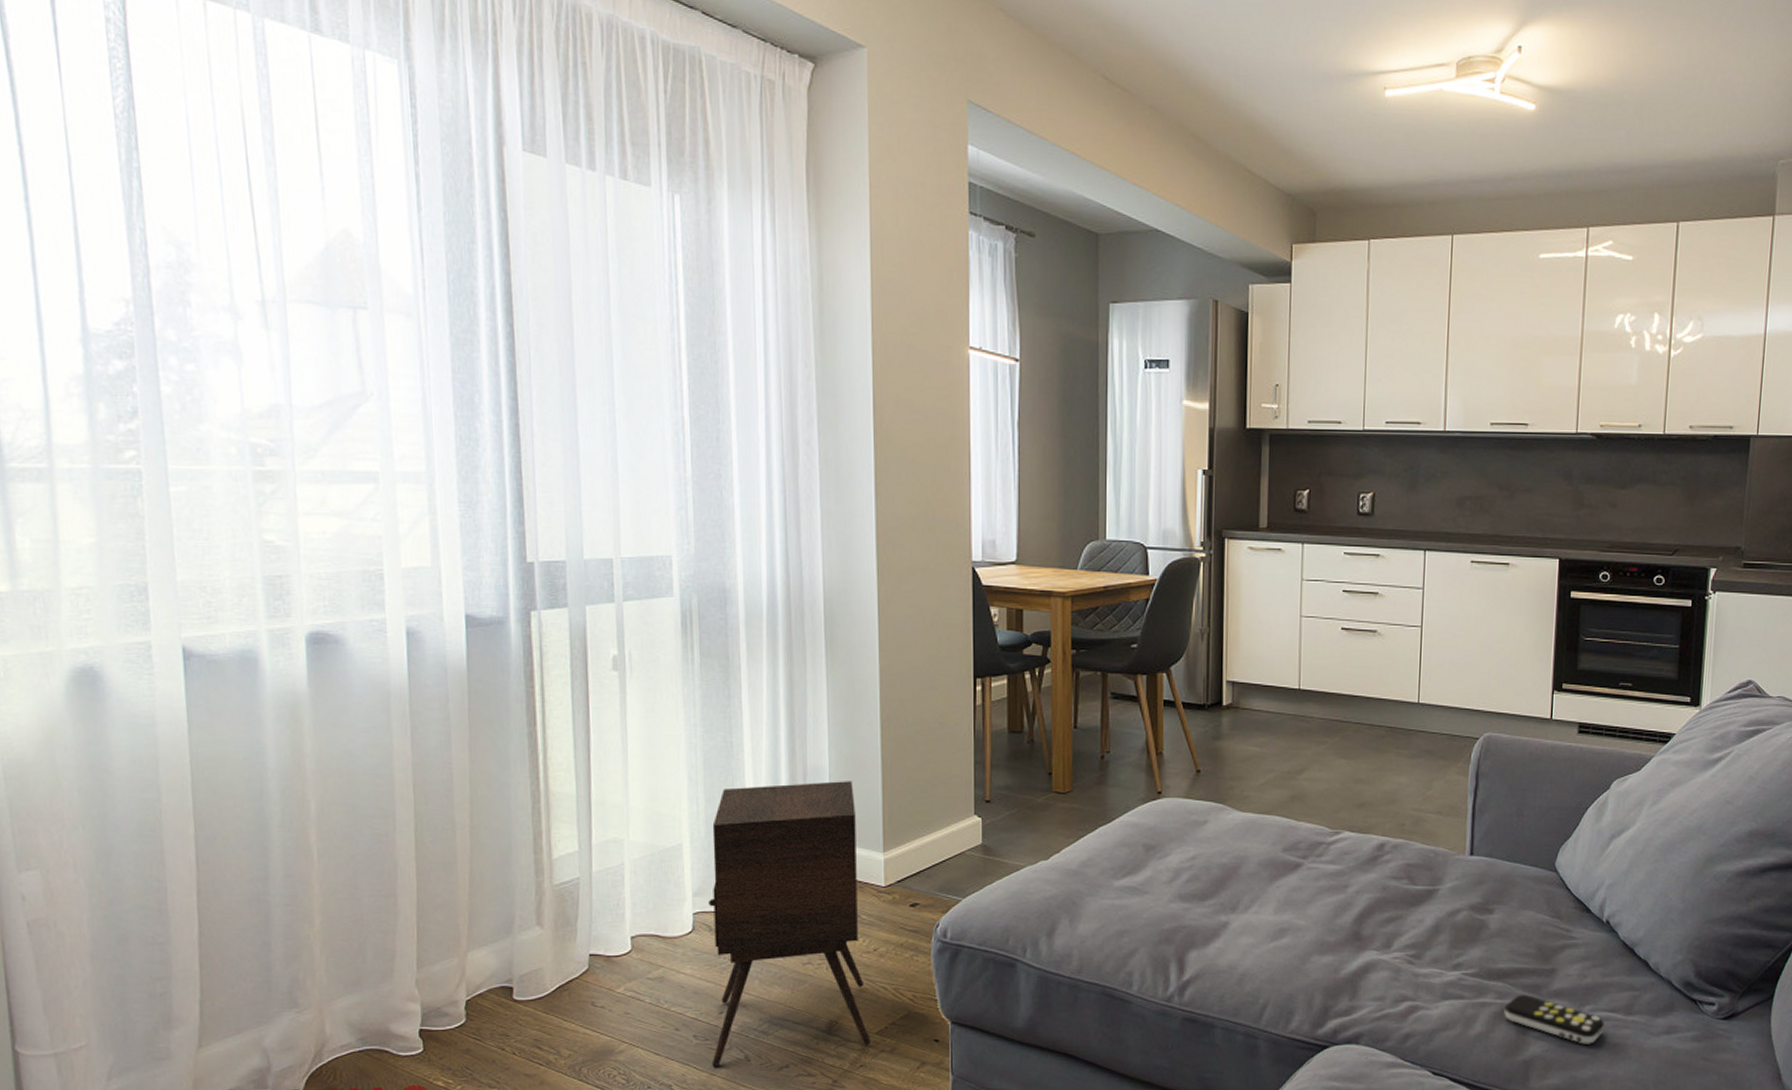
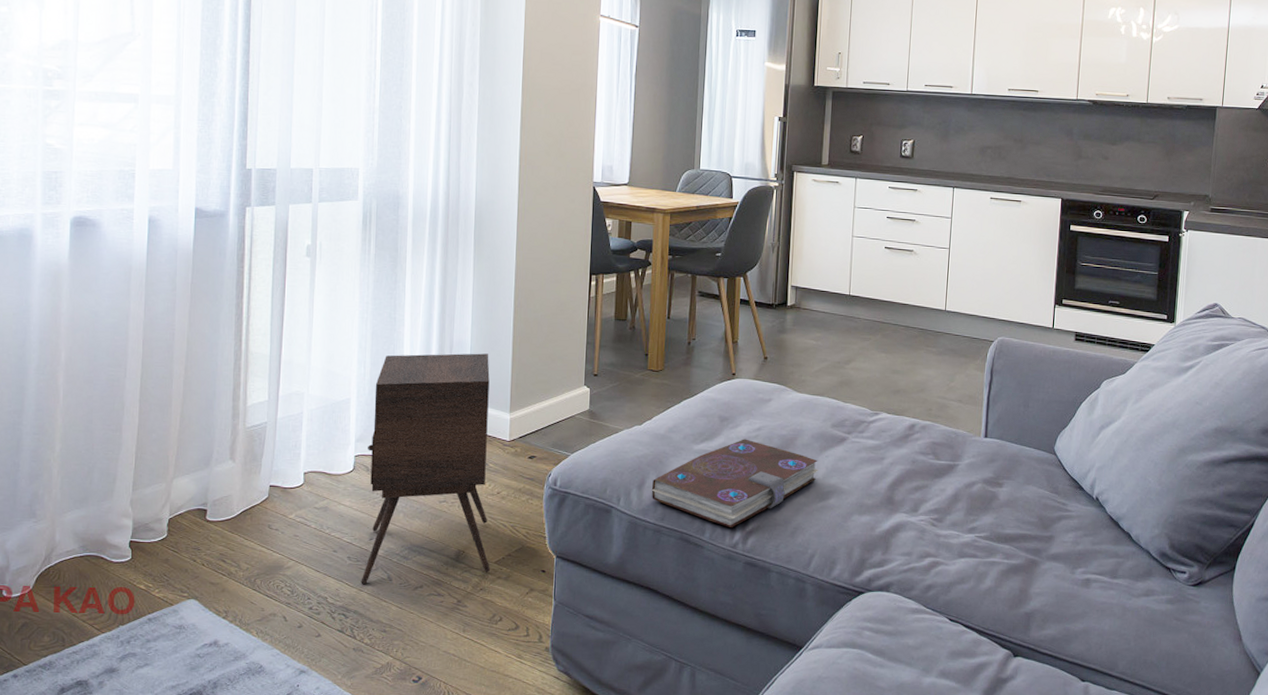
book: none [1064,870,1268,977] -> present [651,439,819,527]
remote control: present [1504,994,1604,1044] -> none [1010,556,1093,602]

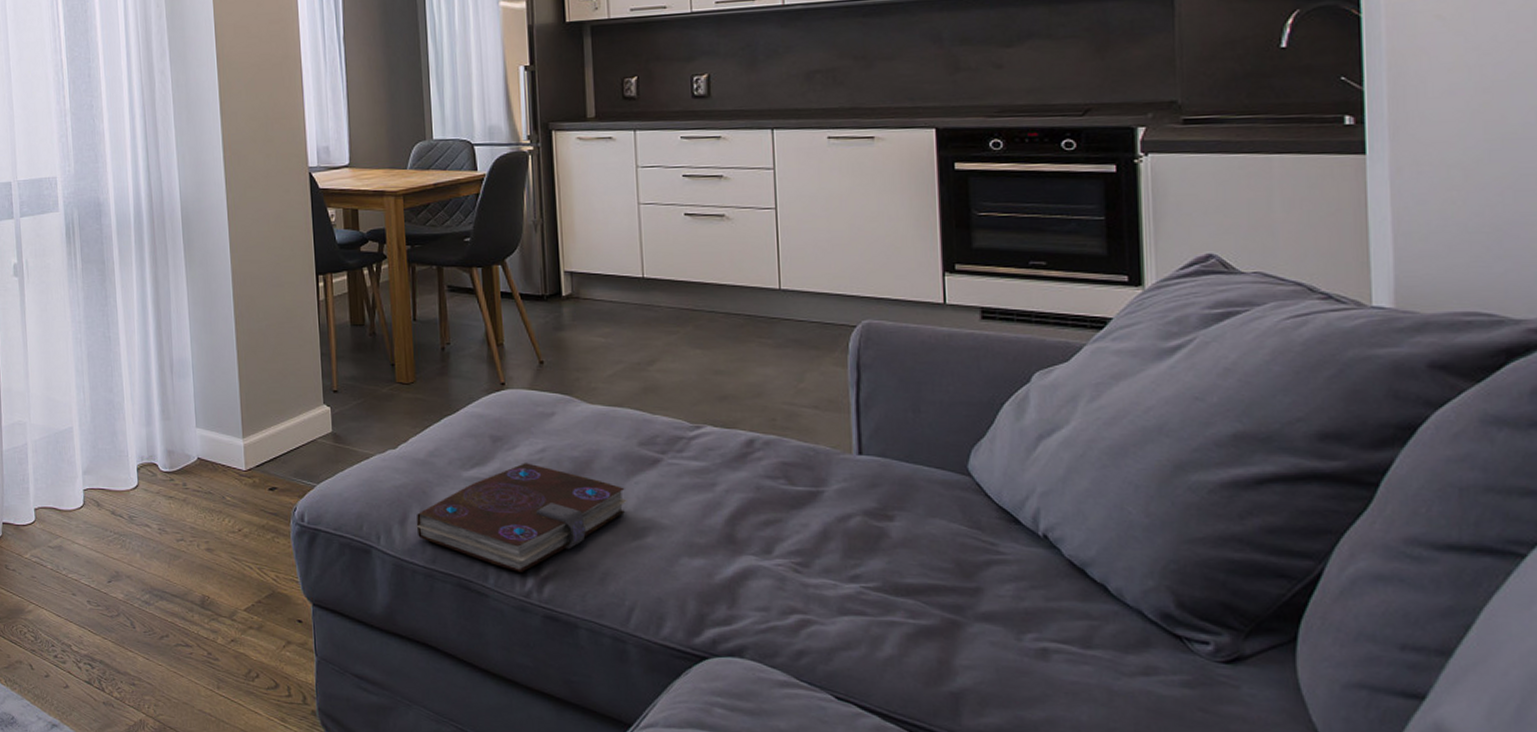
side table: present [361,353,490,585] -> none [96,372,240,632]

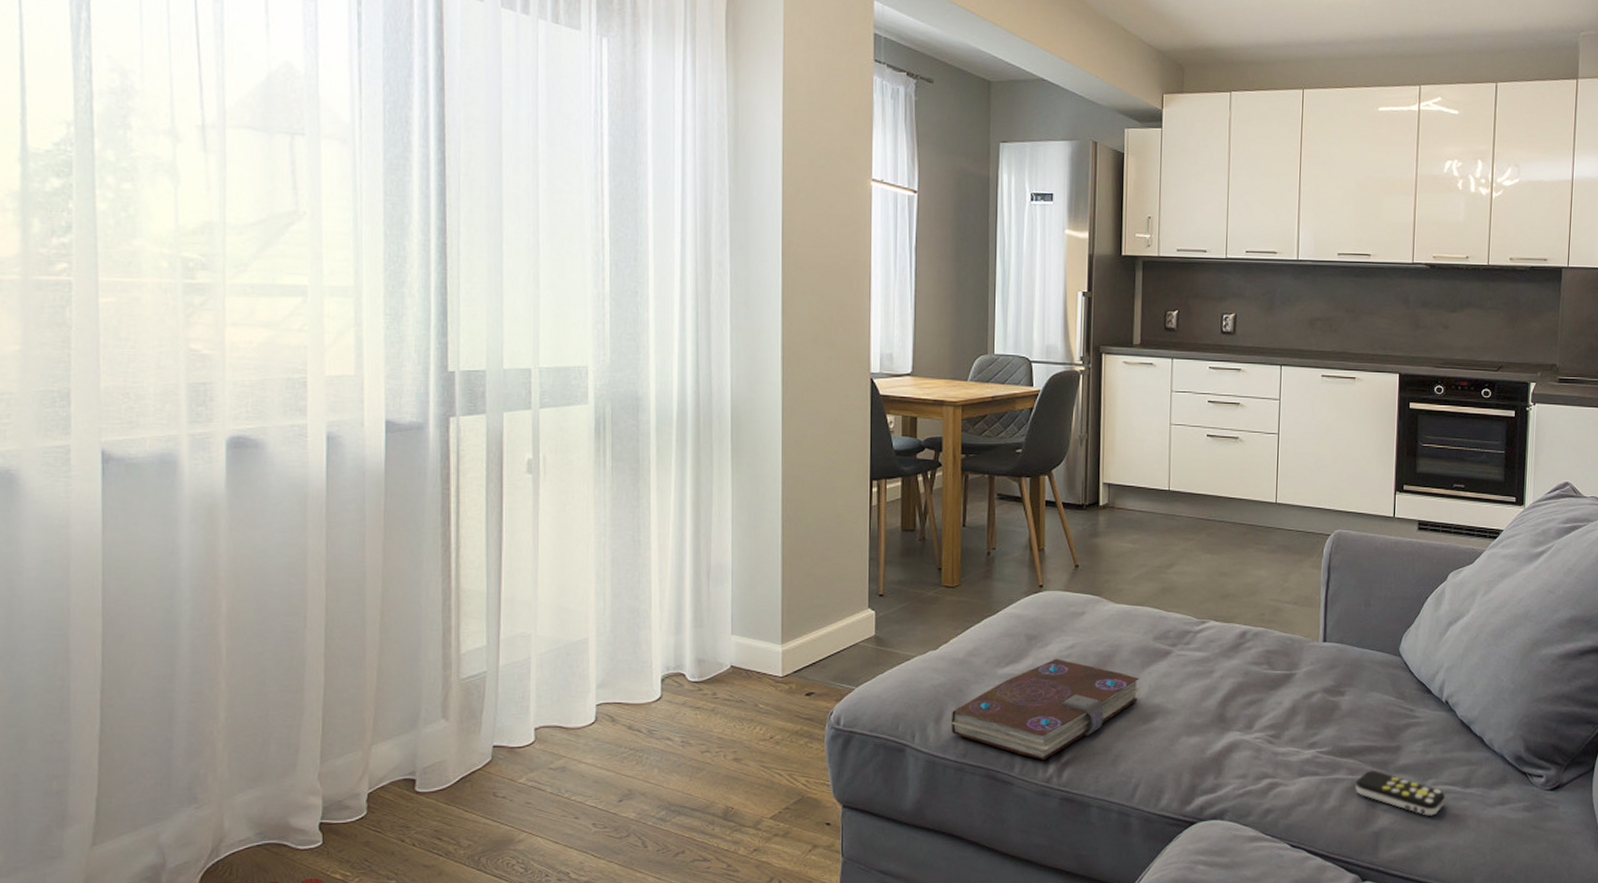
remote control: none [919,614,1055,680] -> present [1355,770,1445,816]

